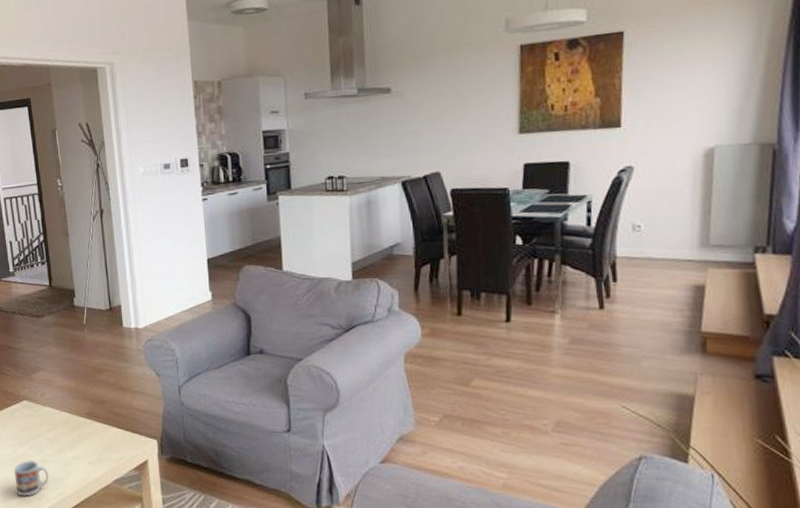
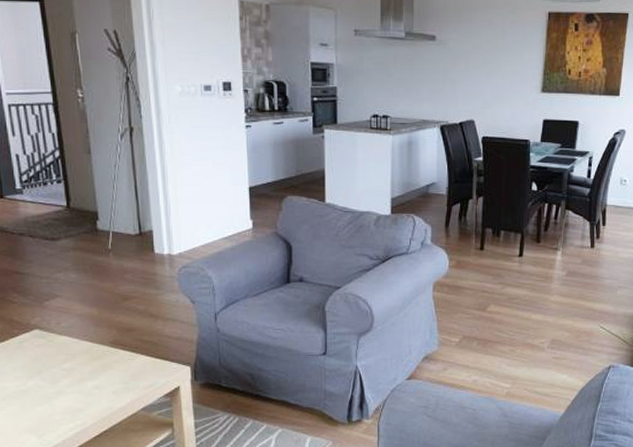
cup: present [14,460,49,496] -> none [23,392,66,430]

